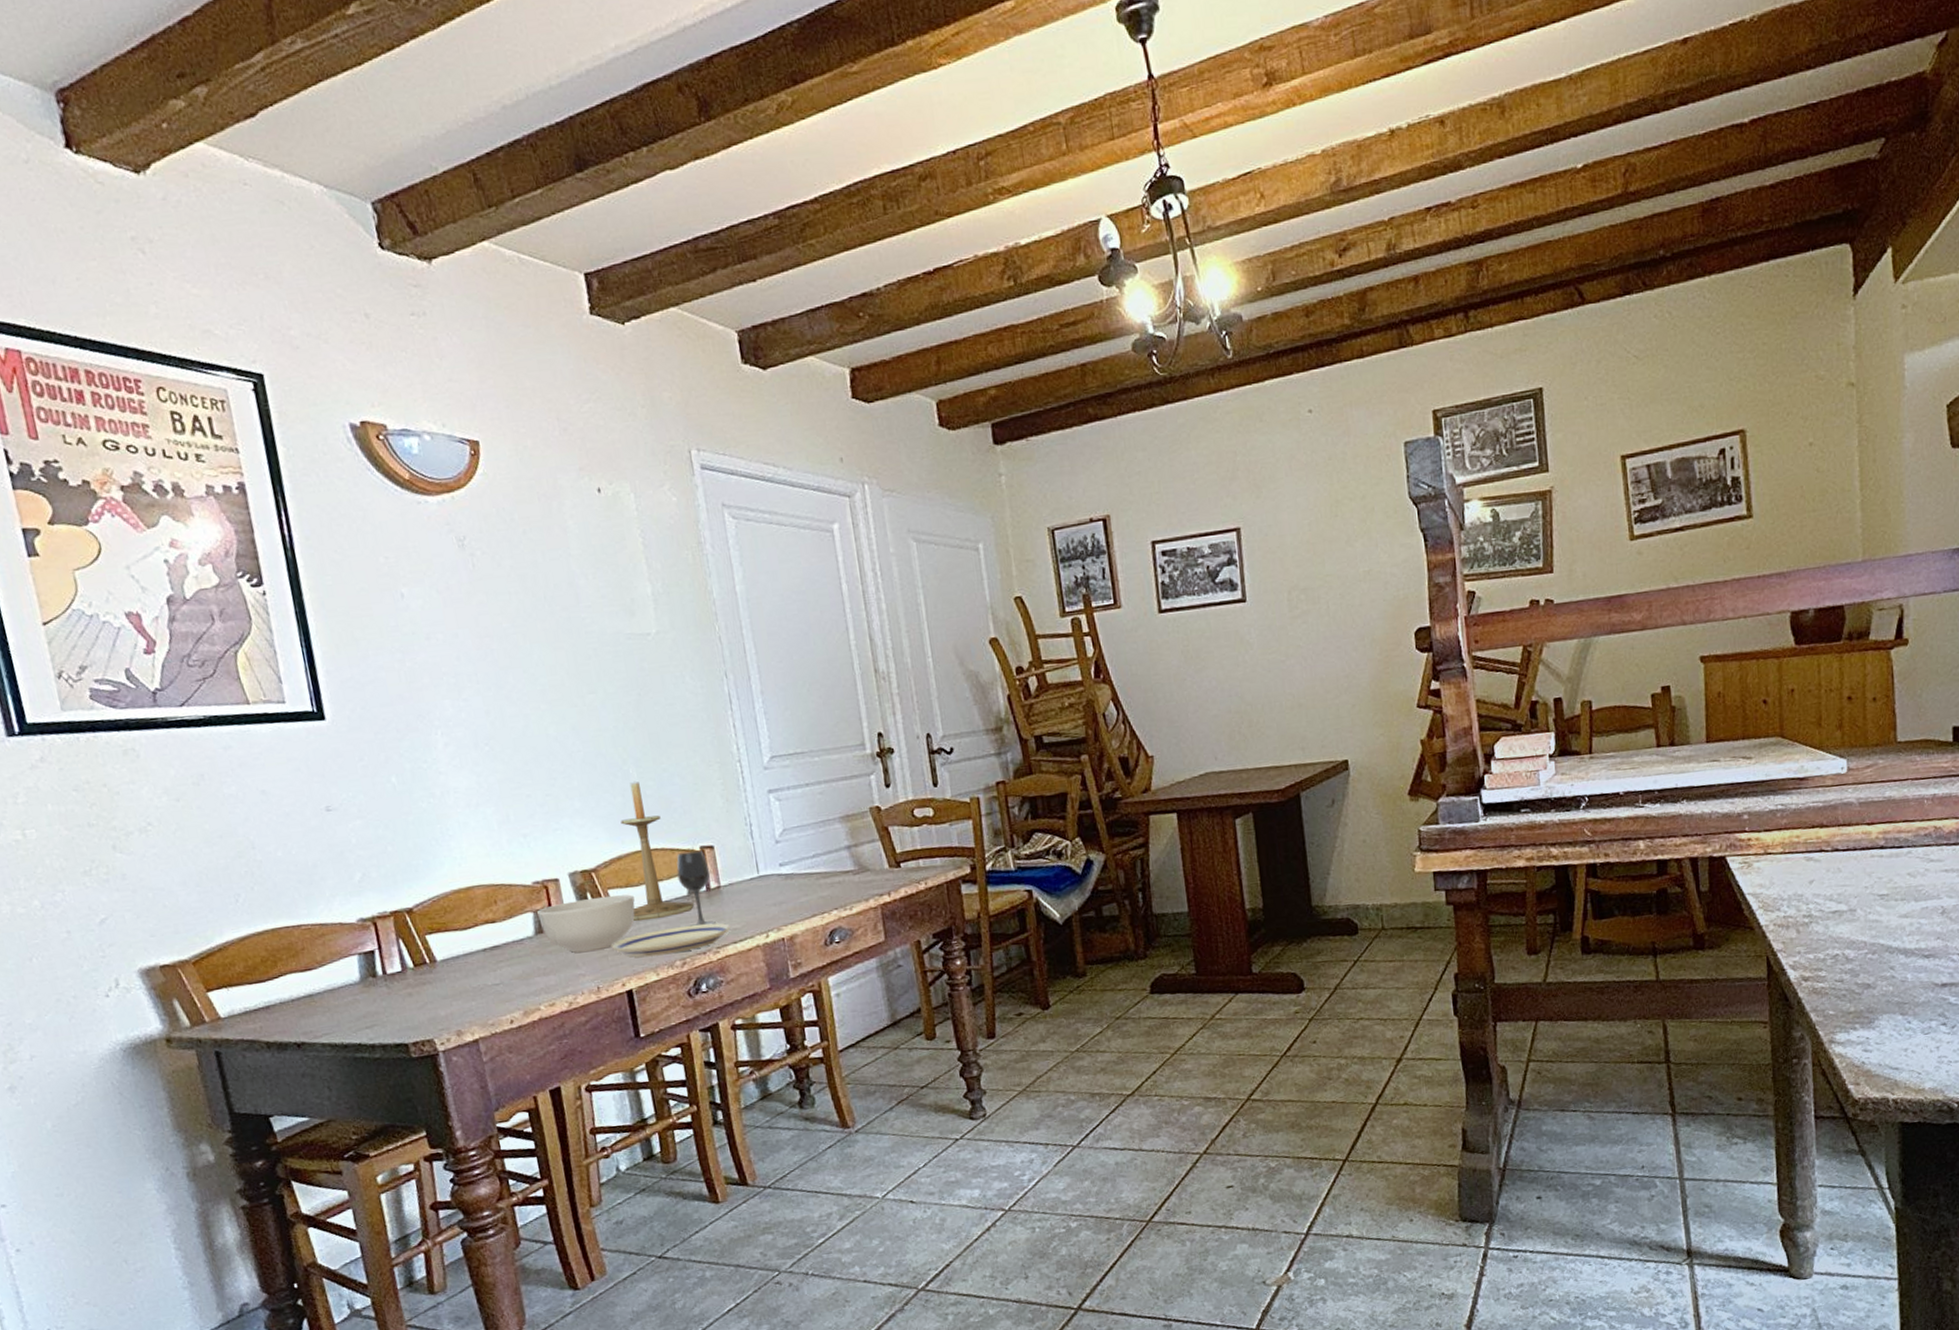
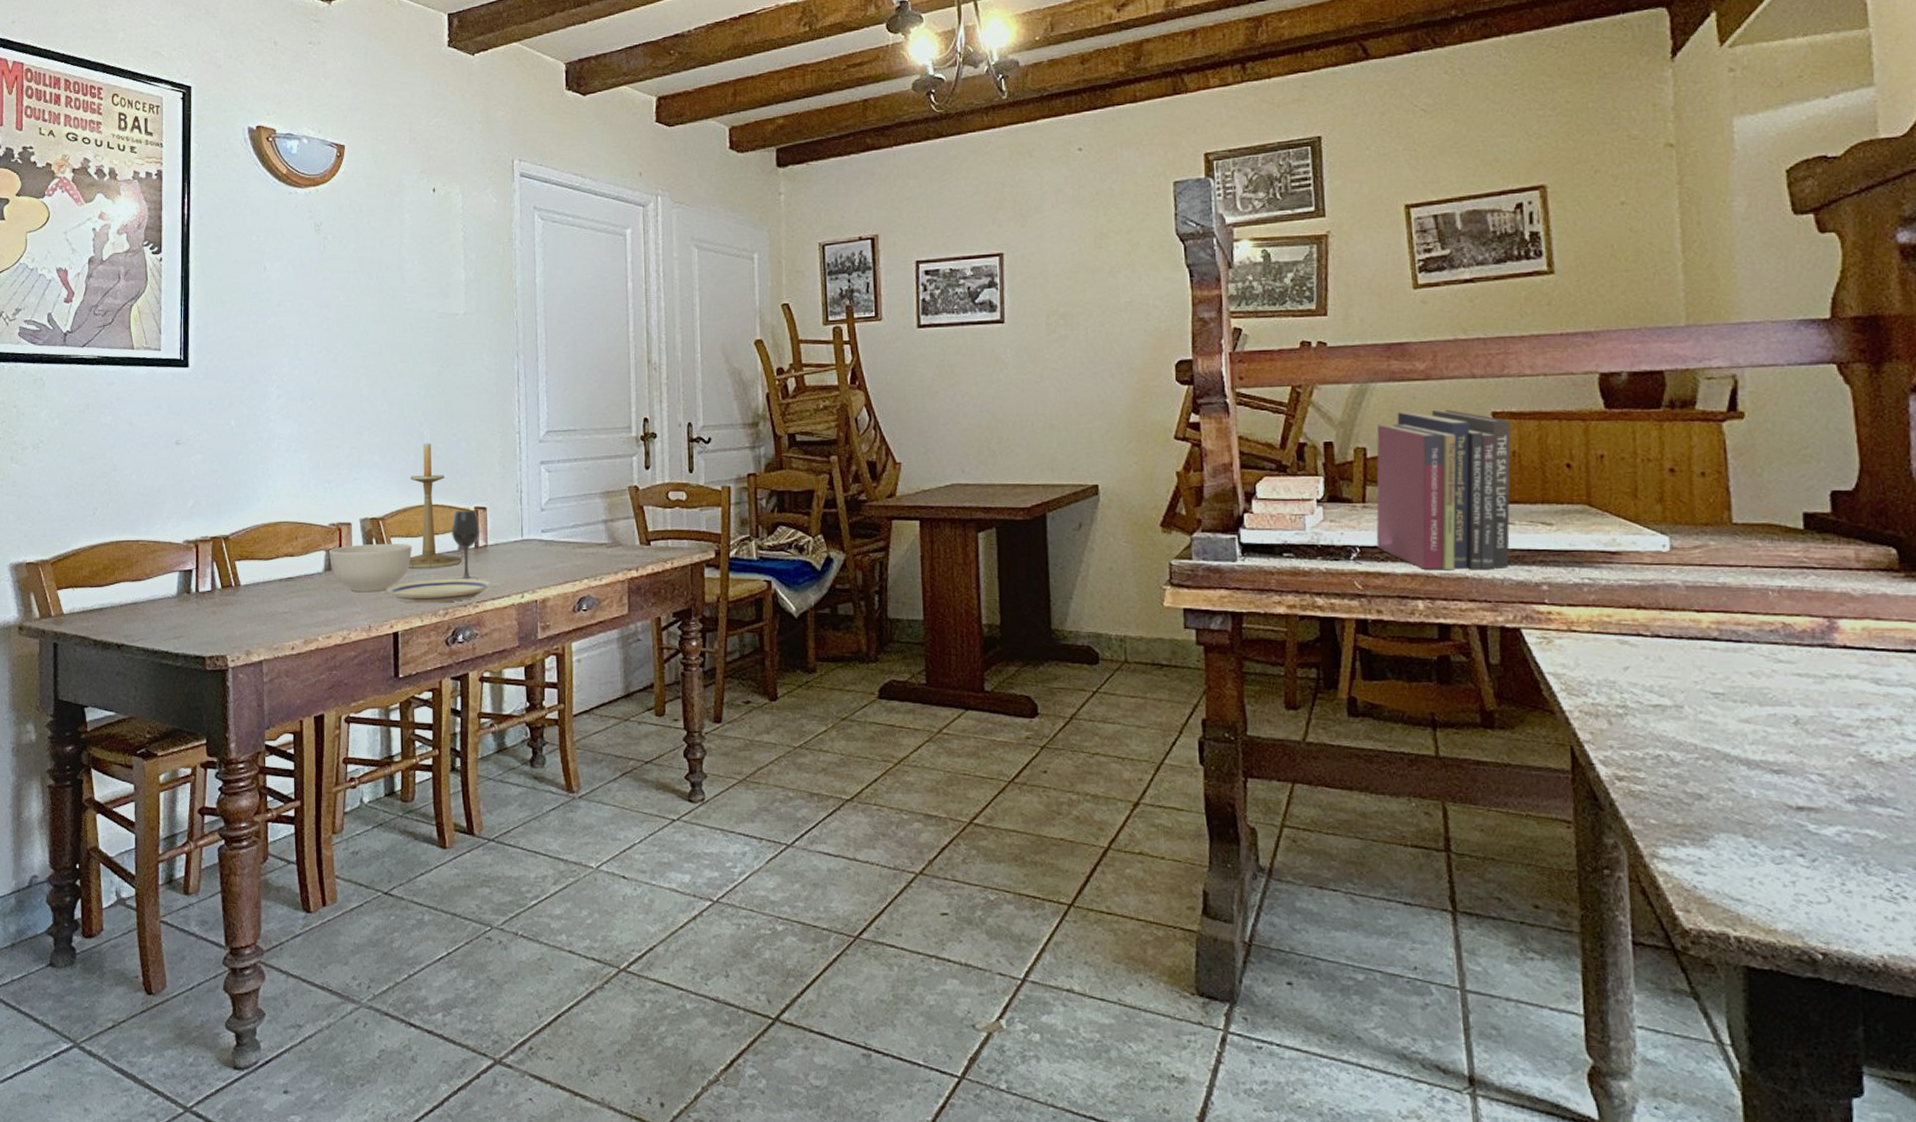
books: none [1600,657,1717,811] -> present [1376,409,1511,571]

